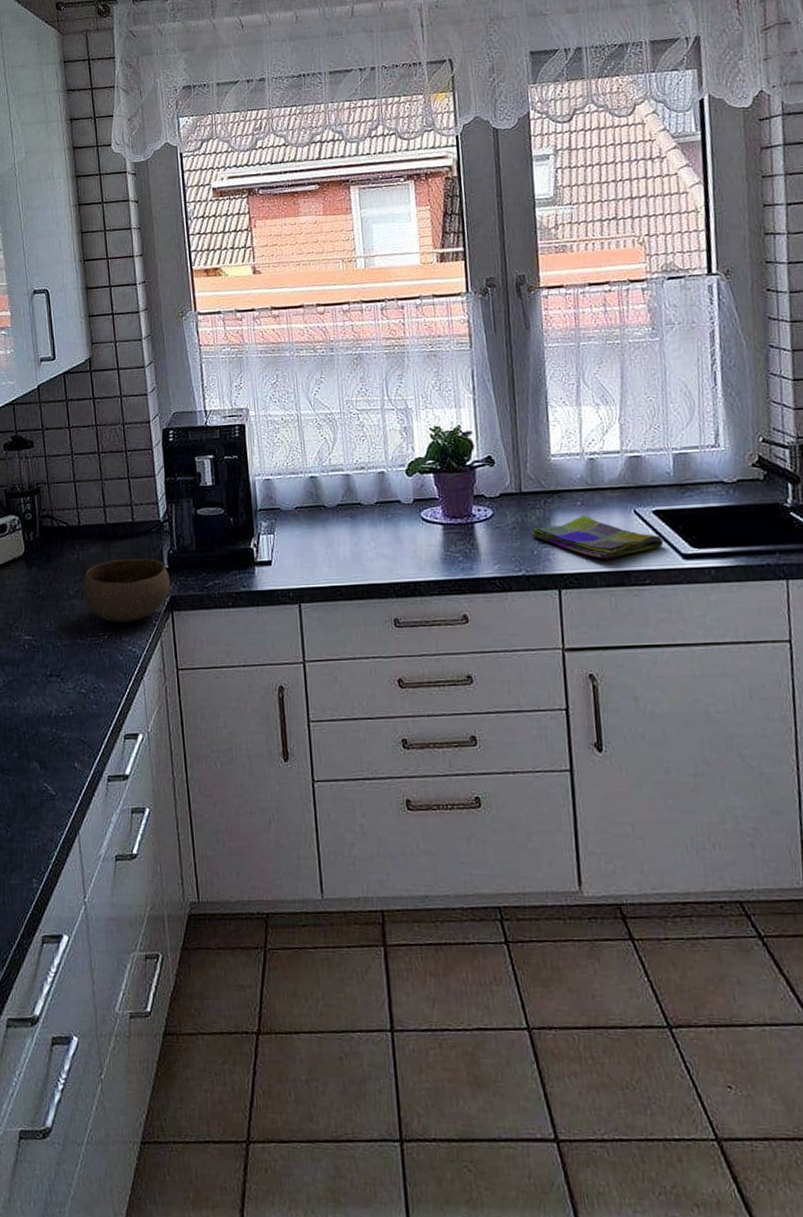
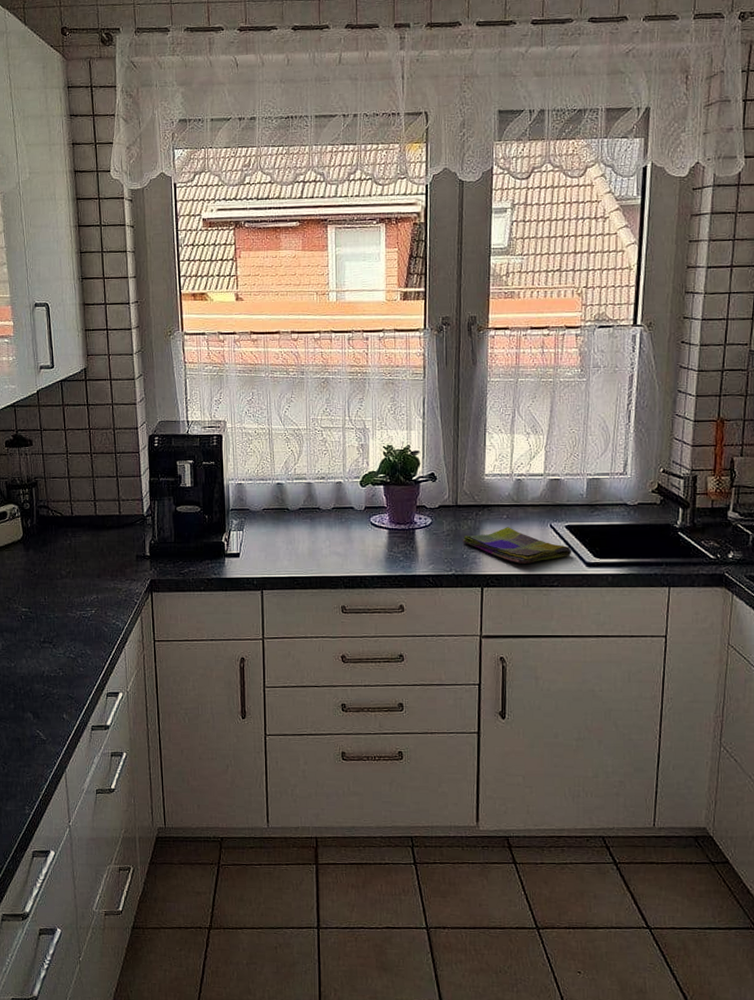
bowl: present [82,558,171,622] -> none [73,546,151,600]

